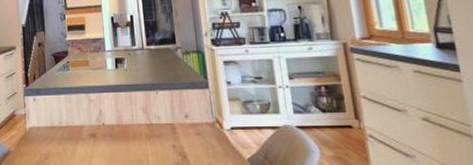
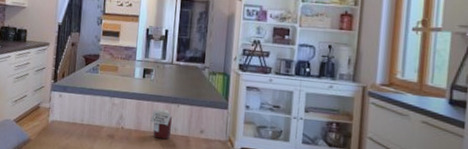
jar: none [131,98,156,130] -> present [150,109,172,140]

